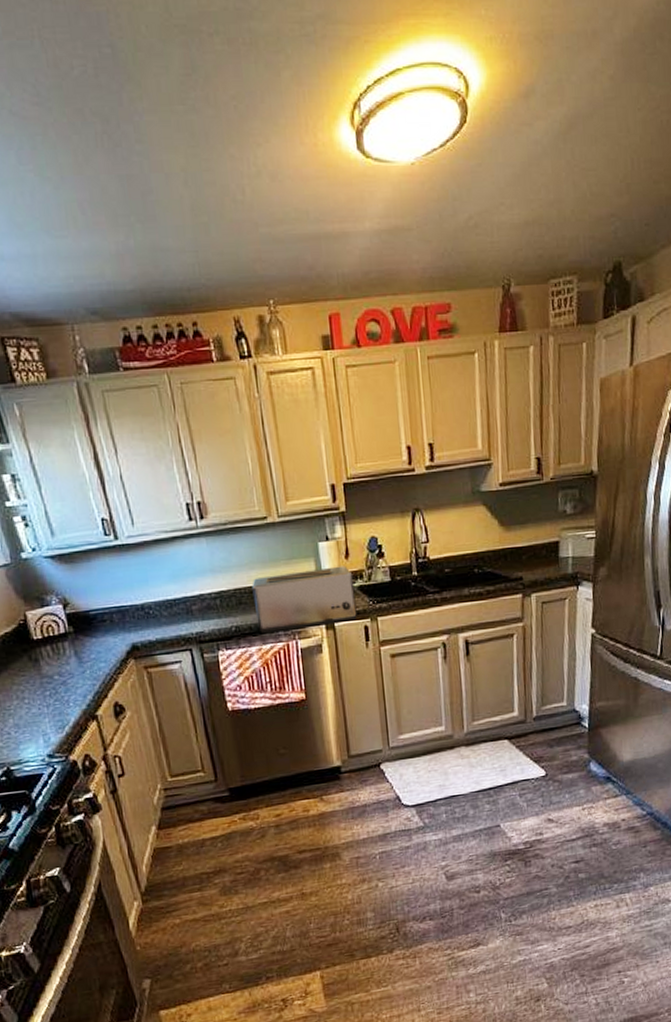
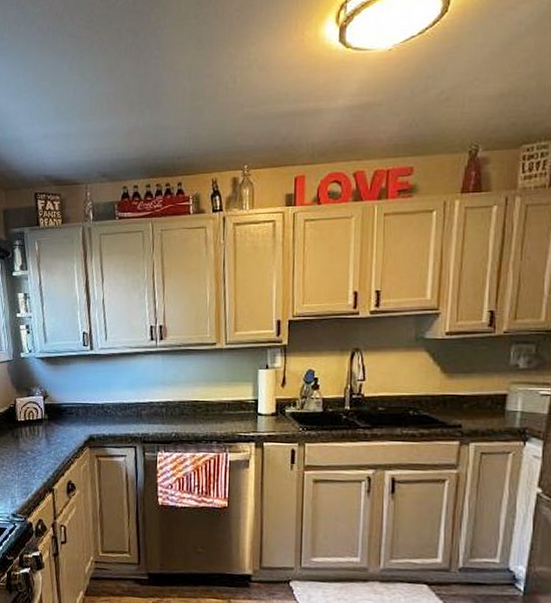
toaster: present [252,565,357,634] -> none [194,392,290,444]

